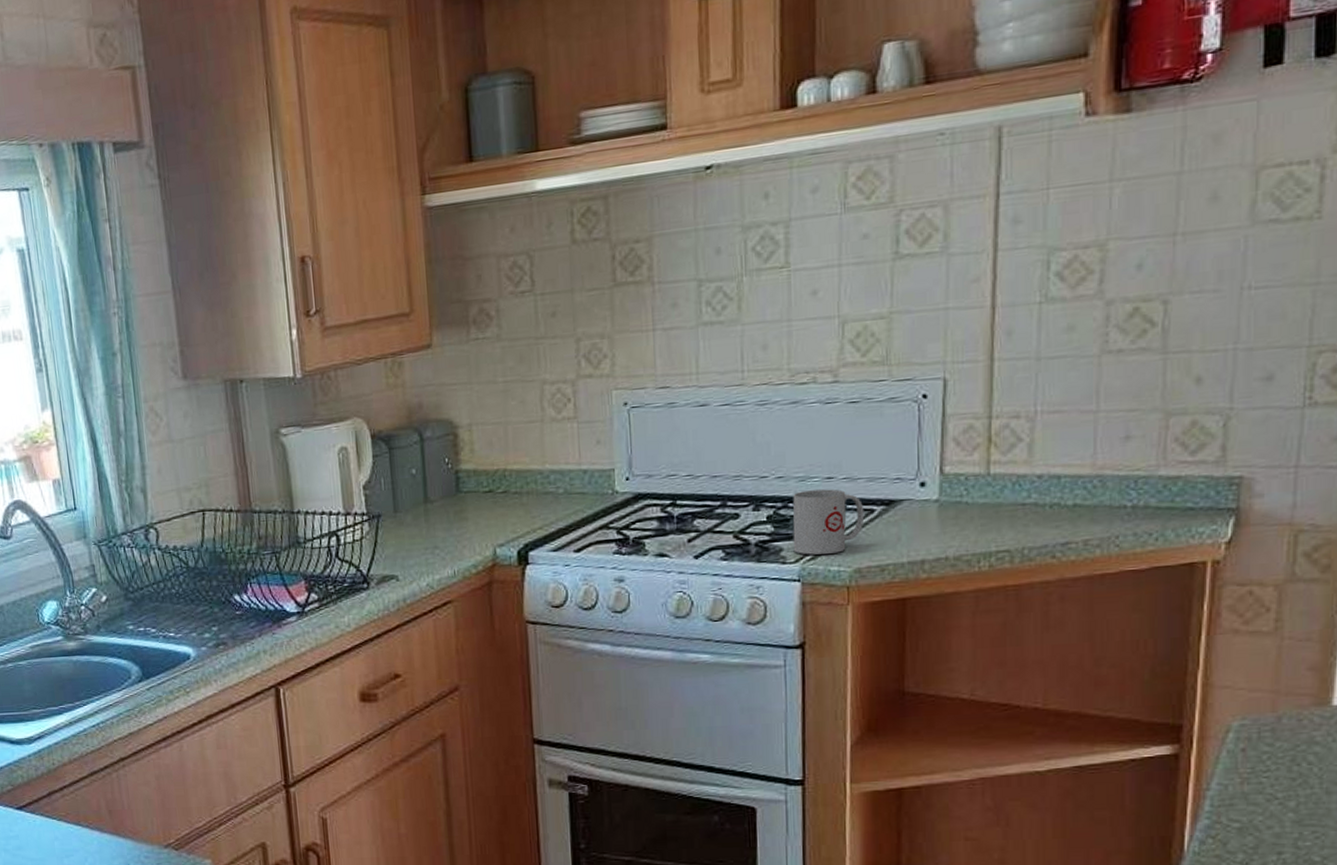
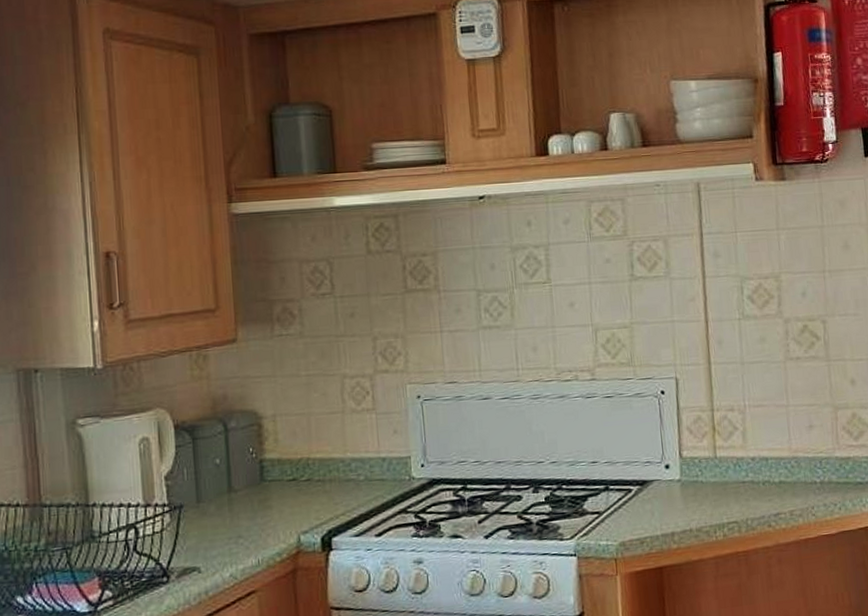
mug: present [792,489,865,555] -> none [565,472,625,532]

